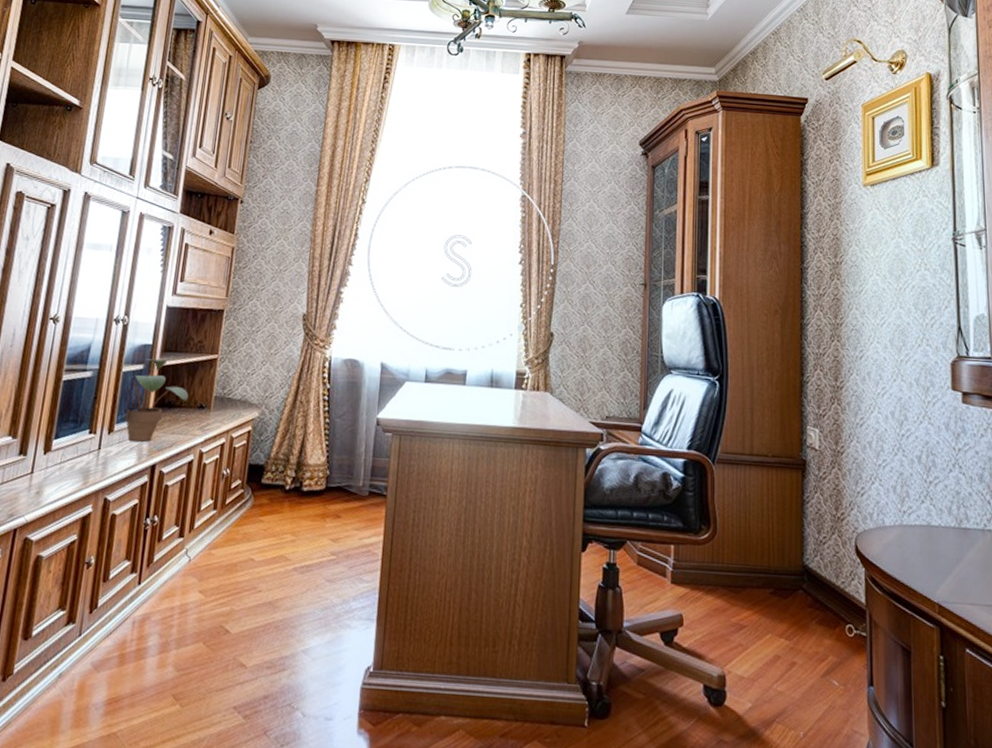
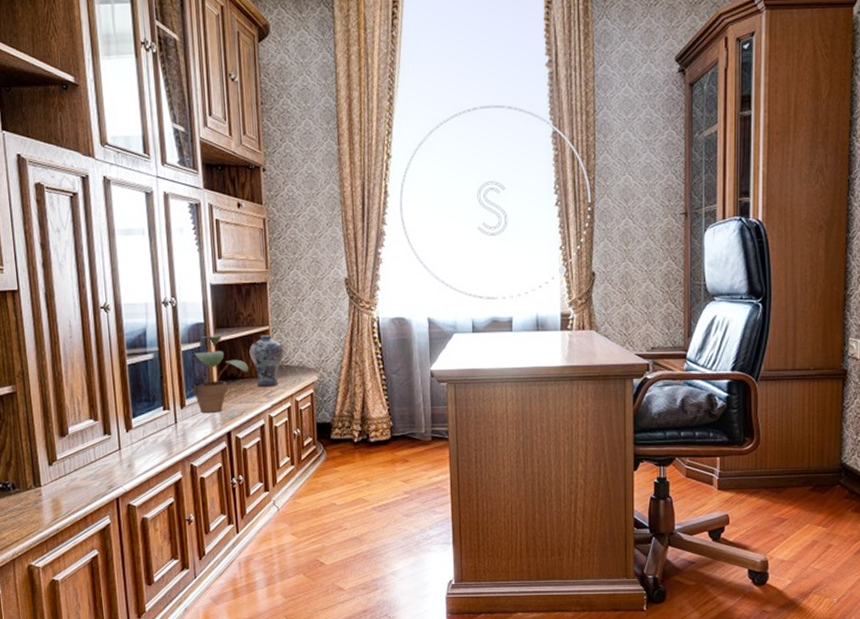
vase: none [192,363,229,420] -> present [249,335,284,388]

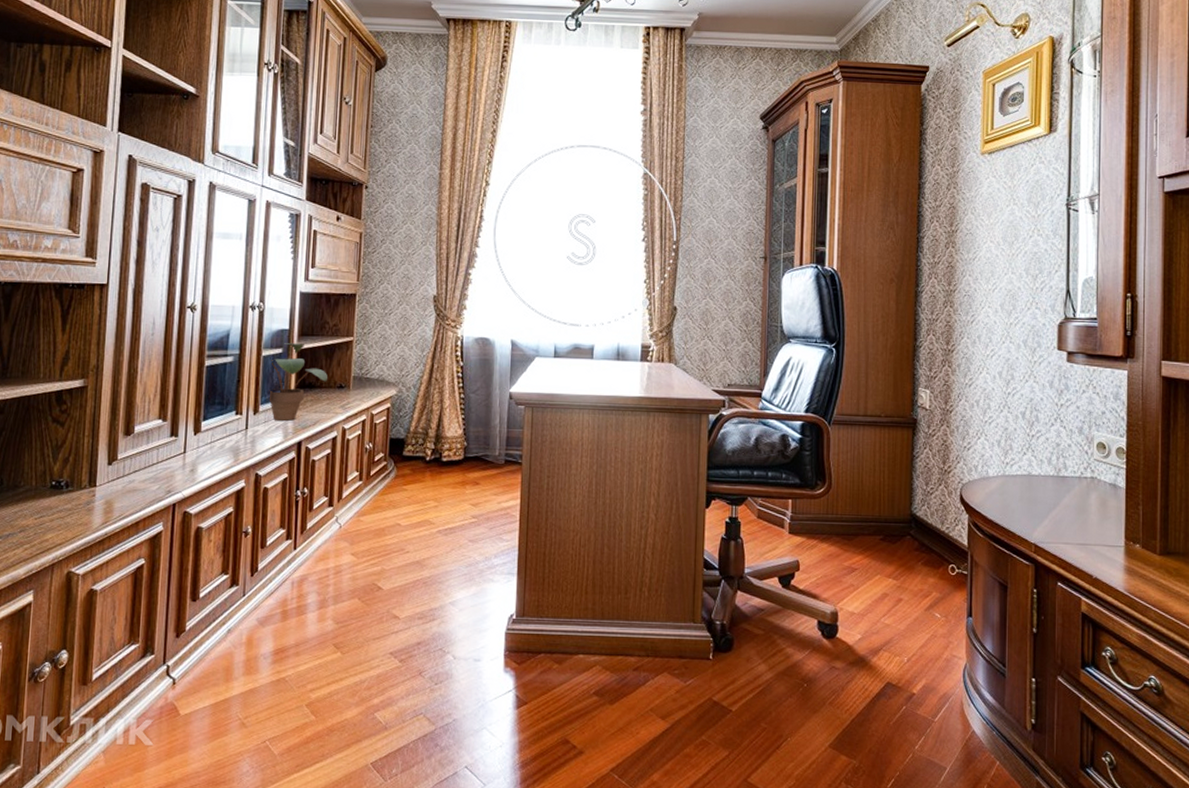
vase: present [249,335,284,388] -> none [330,345,366,399]

